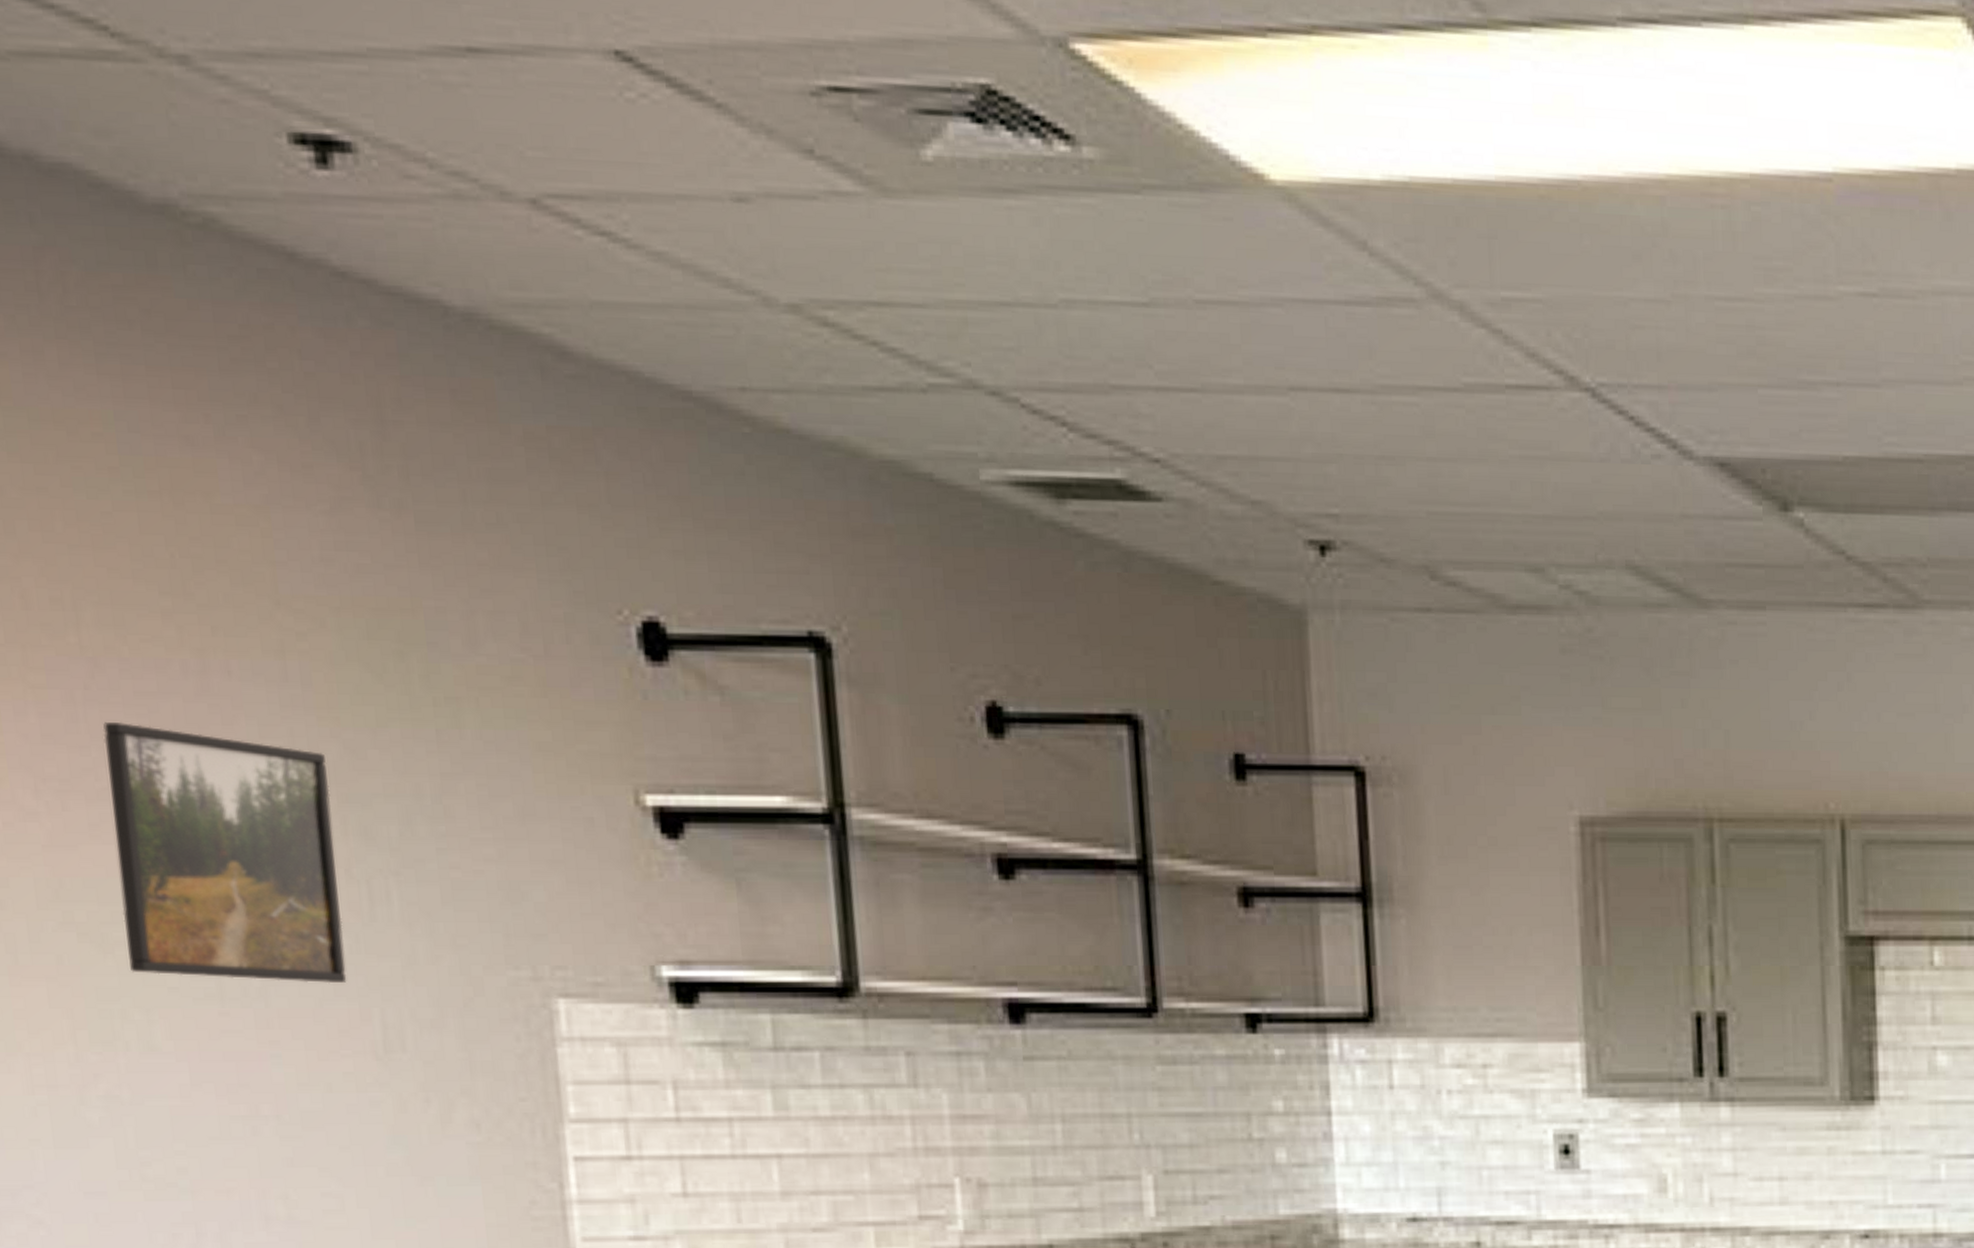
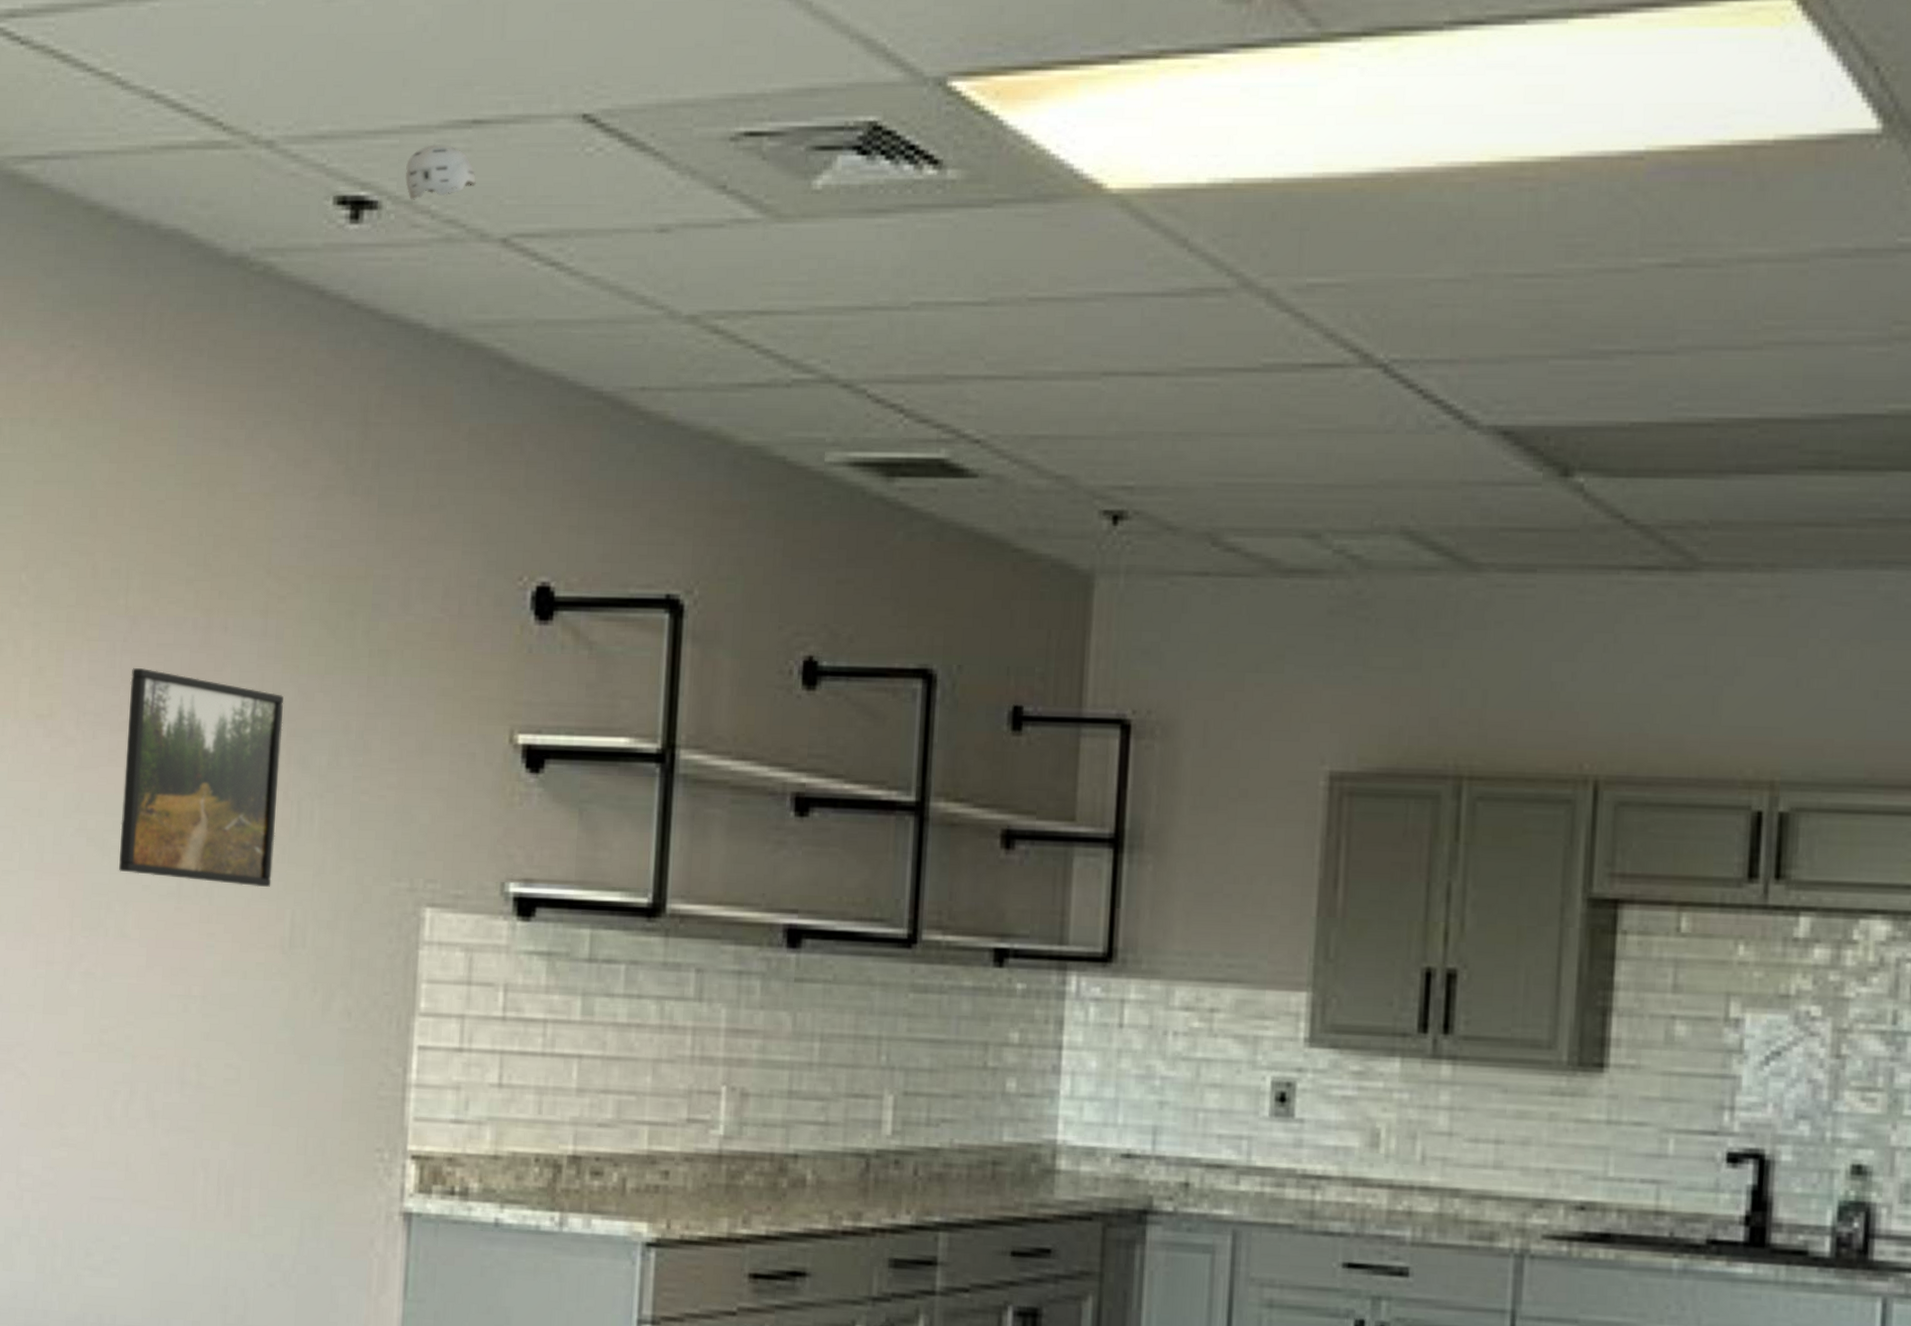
smoke detector: none [383,75,483,144] -> present [405,144,476,200]

